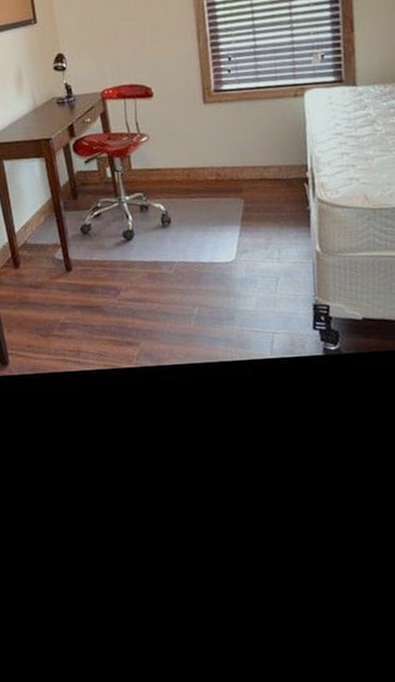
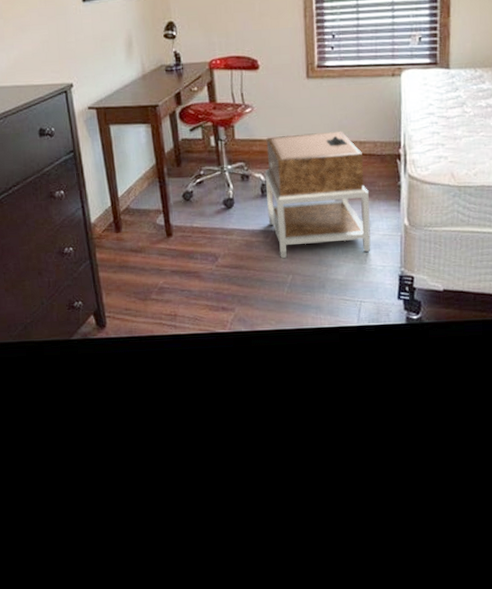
nightstand: none [164,156,282,290] -> present [264,130,371,258]

